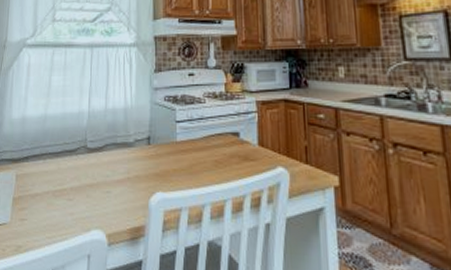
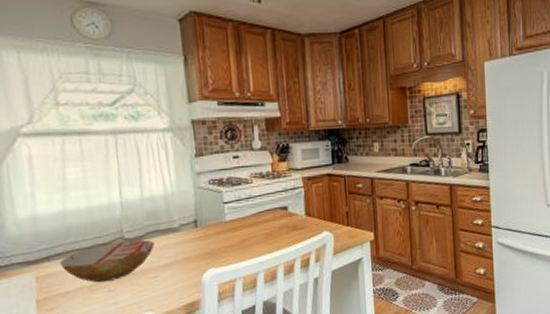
bowl: none [34,150,111,190] -> present [59,239,155,283]

